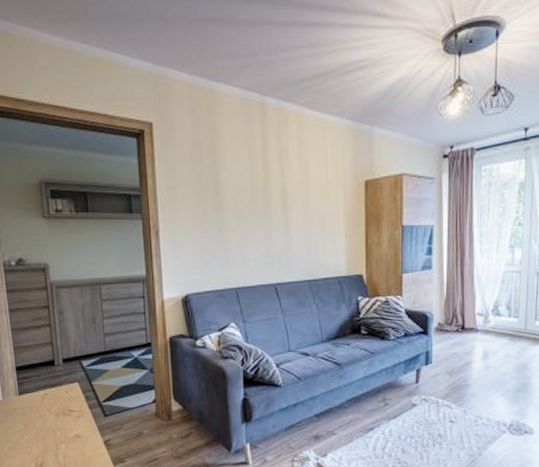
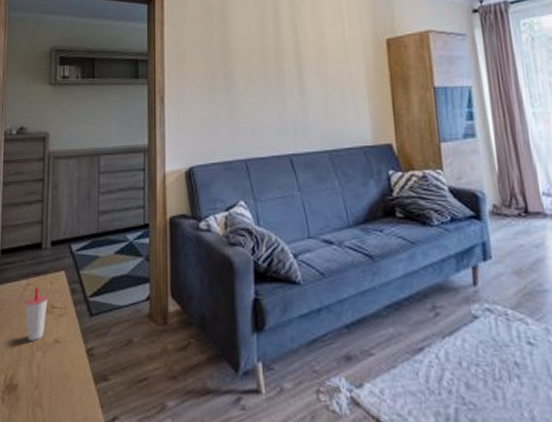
cup: none [44,396,66,437] -> present [24,287,48,341]

